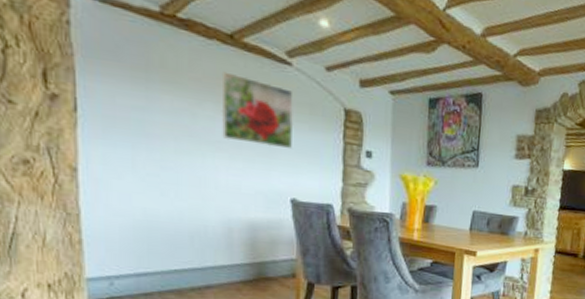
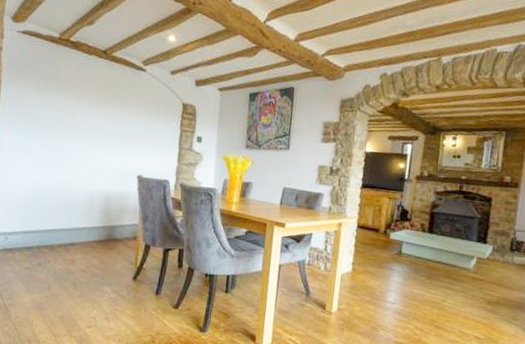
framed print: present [221,71,294,149] -> none [92,78,146,136]

